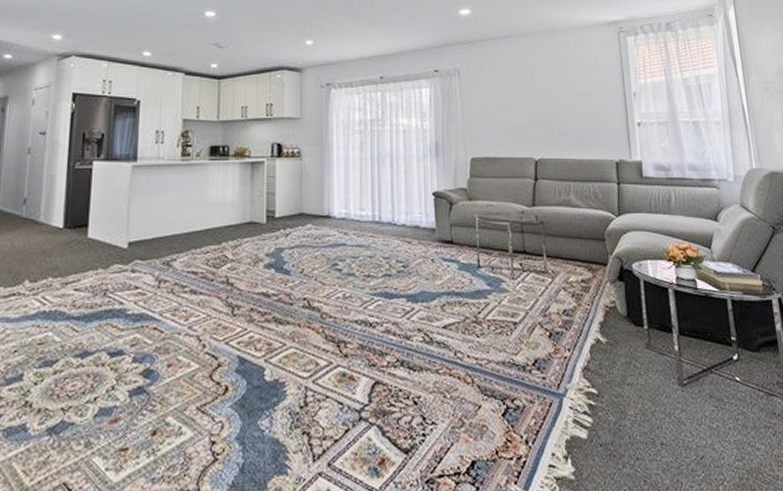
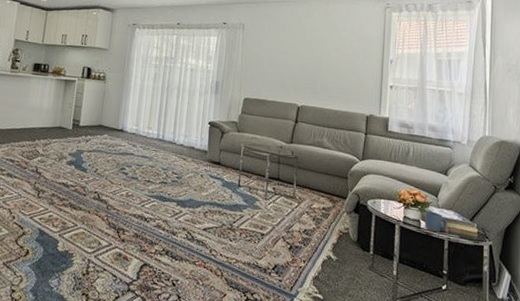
mug: none [699,266,727,291] -> present [424,210,448,232]

